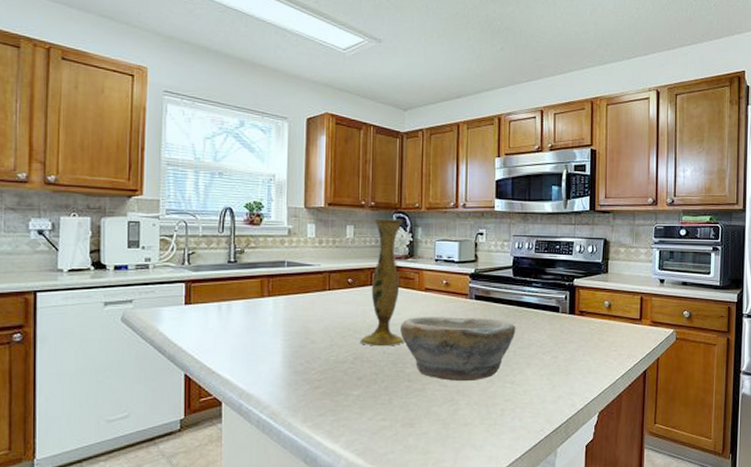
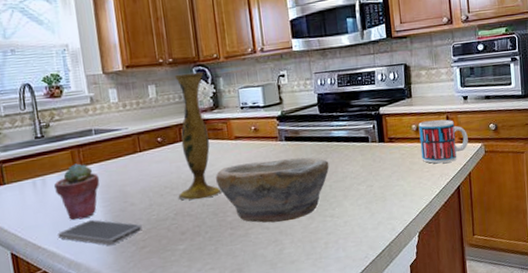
smartphone: none [234,351,319,381] -> present [58,219,142,246]
potted succulent: none [238,293,285,350] -> present [53,163,100,220]
mug: none [610,299,660,344] -> present [418,119,468,164]

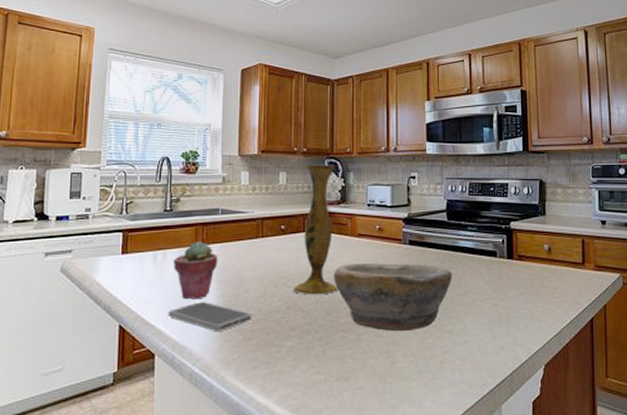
mug: present [418,119,468,164] -> none [551,242,605,290]

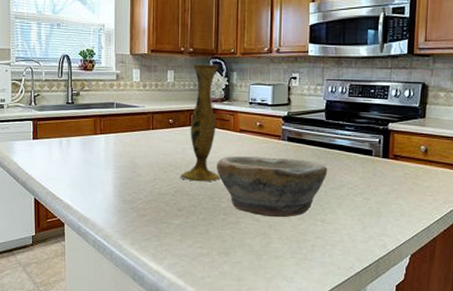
smartphone: present [168,301,252,332] -> none [74,182,145,209]
potted succulent: present [173,241,218,300] -> none [76,131,115,181]

